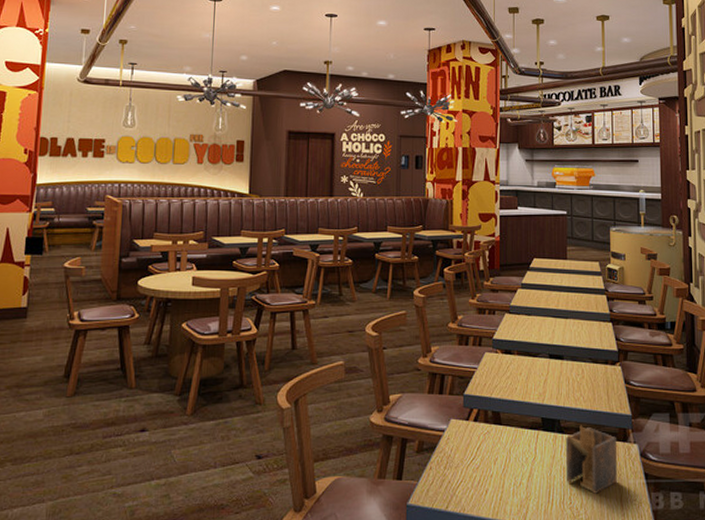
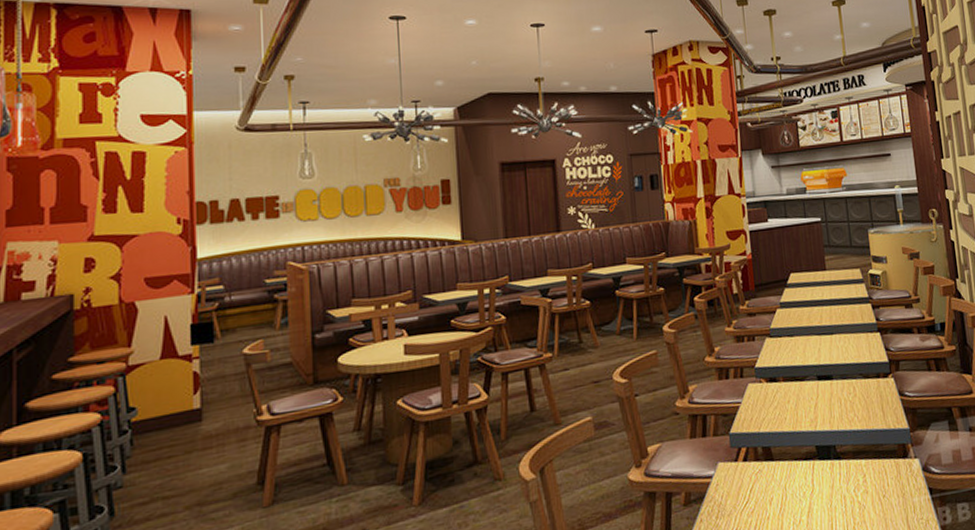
napkin holder: present [565,425,618,494] -> none [843,447,902,519]

